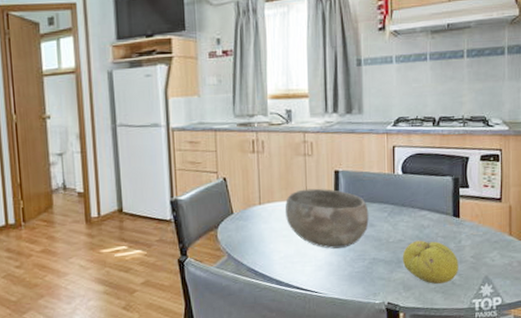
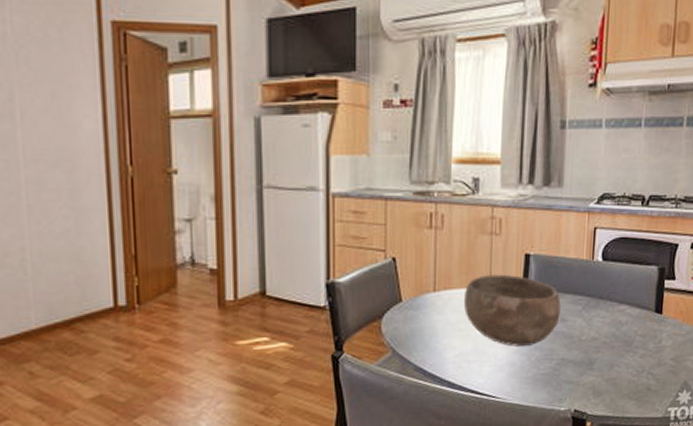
fruit: present [402,240,458,285] -> none [594,339,657,390]

